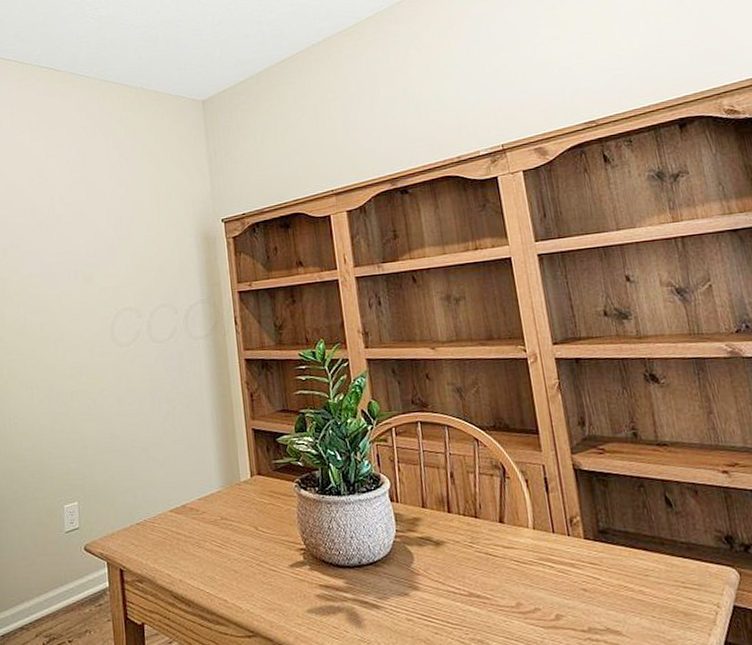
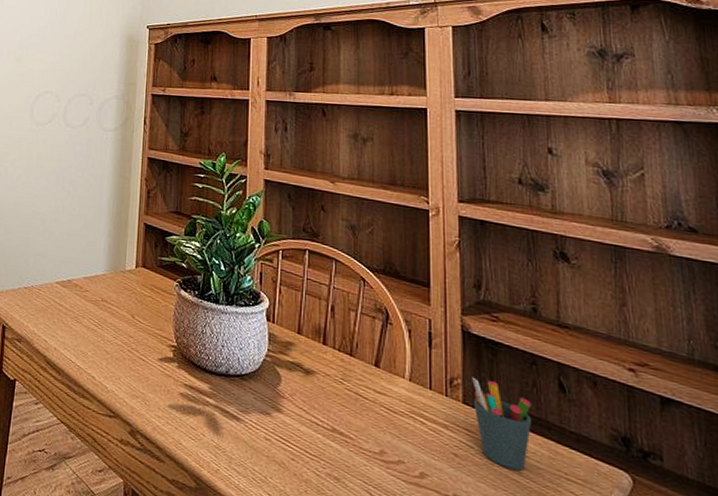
pen holder: none [589,511,648,591] -> present [472,377,532,471]

